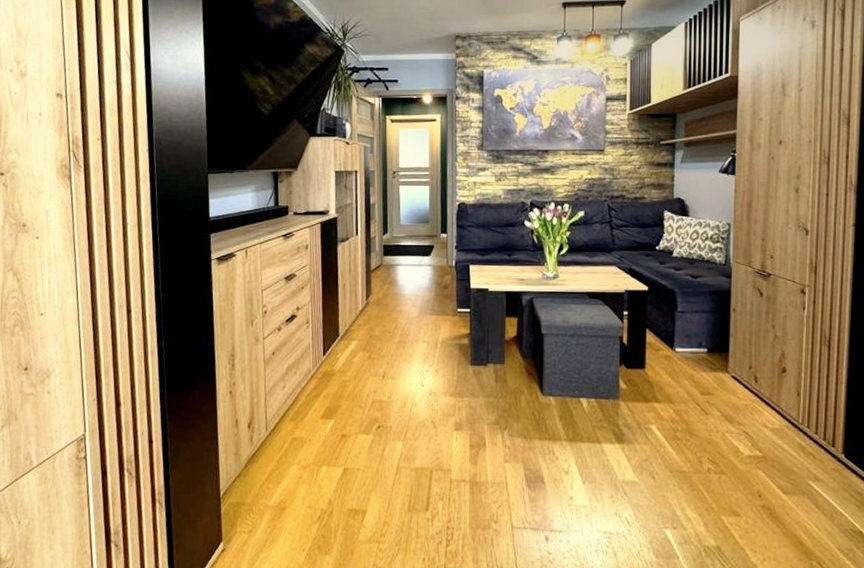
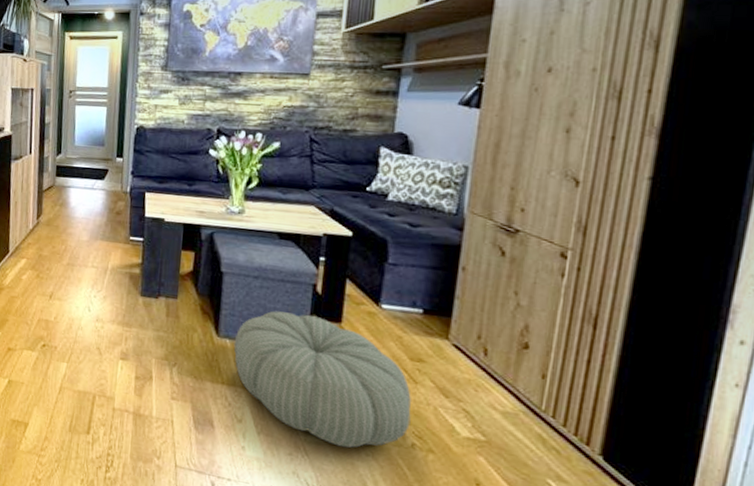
pouf: none [557,365,705,482] -> present [233,311,411,448]

